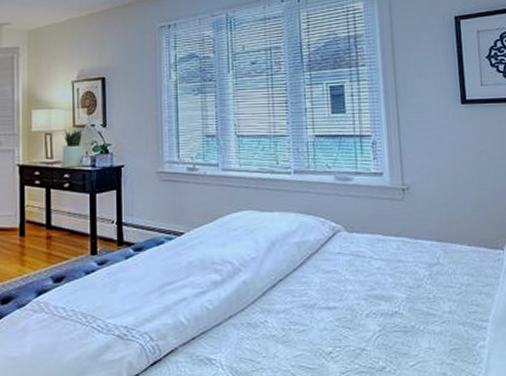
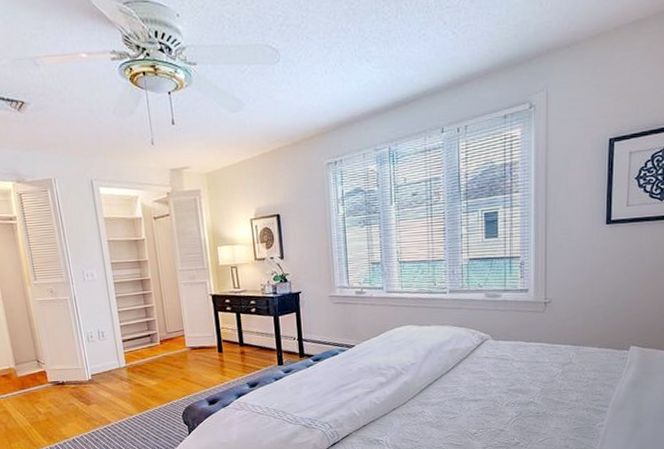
planter: present [61,129,86,169] -> none [246,262,269,297]

